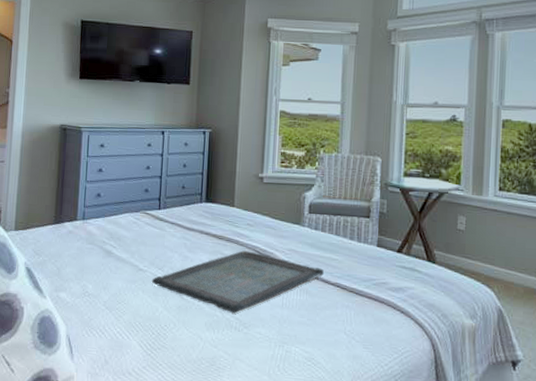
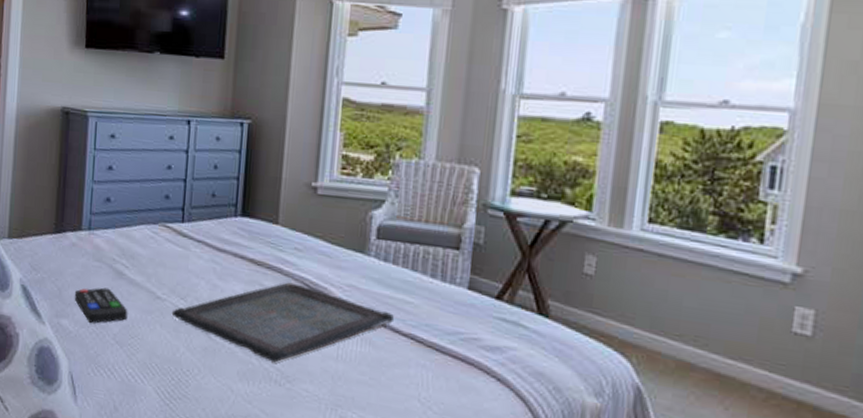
remote control: none [71,264,116,294] -> present [74,287,128,324]

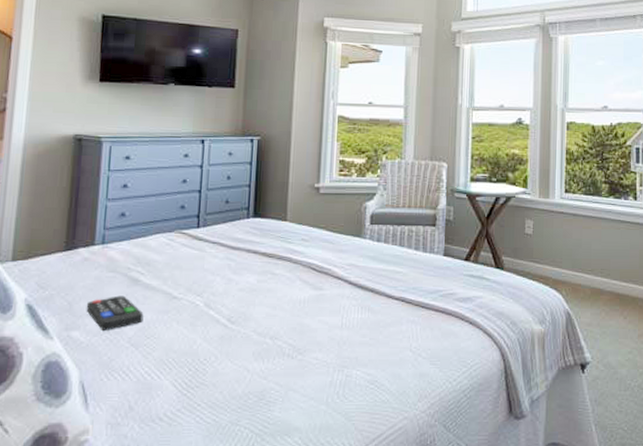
serving tray: present [171,282,394,362] -> none [188,268,387,338]

